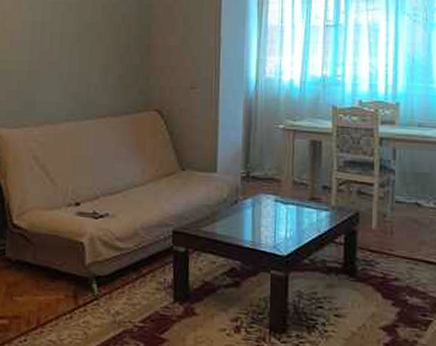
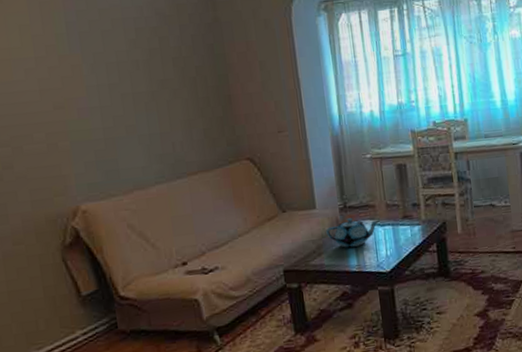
teapot: none [223,188,282,221] -> present [326,217,379,248]

